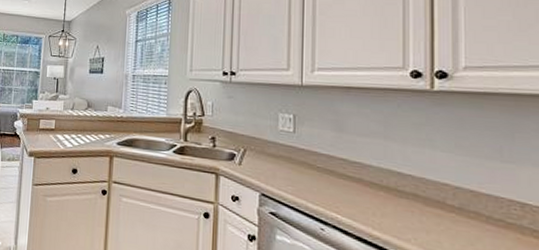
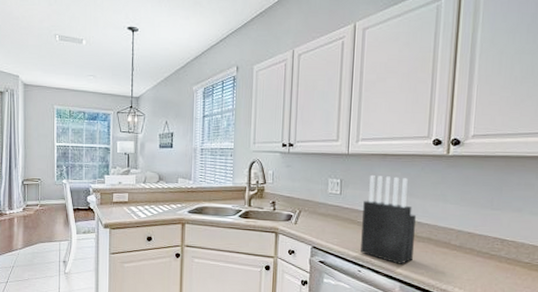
knife block: none [323,112,396,226] -> present [361,175,417,264]

